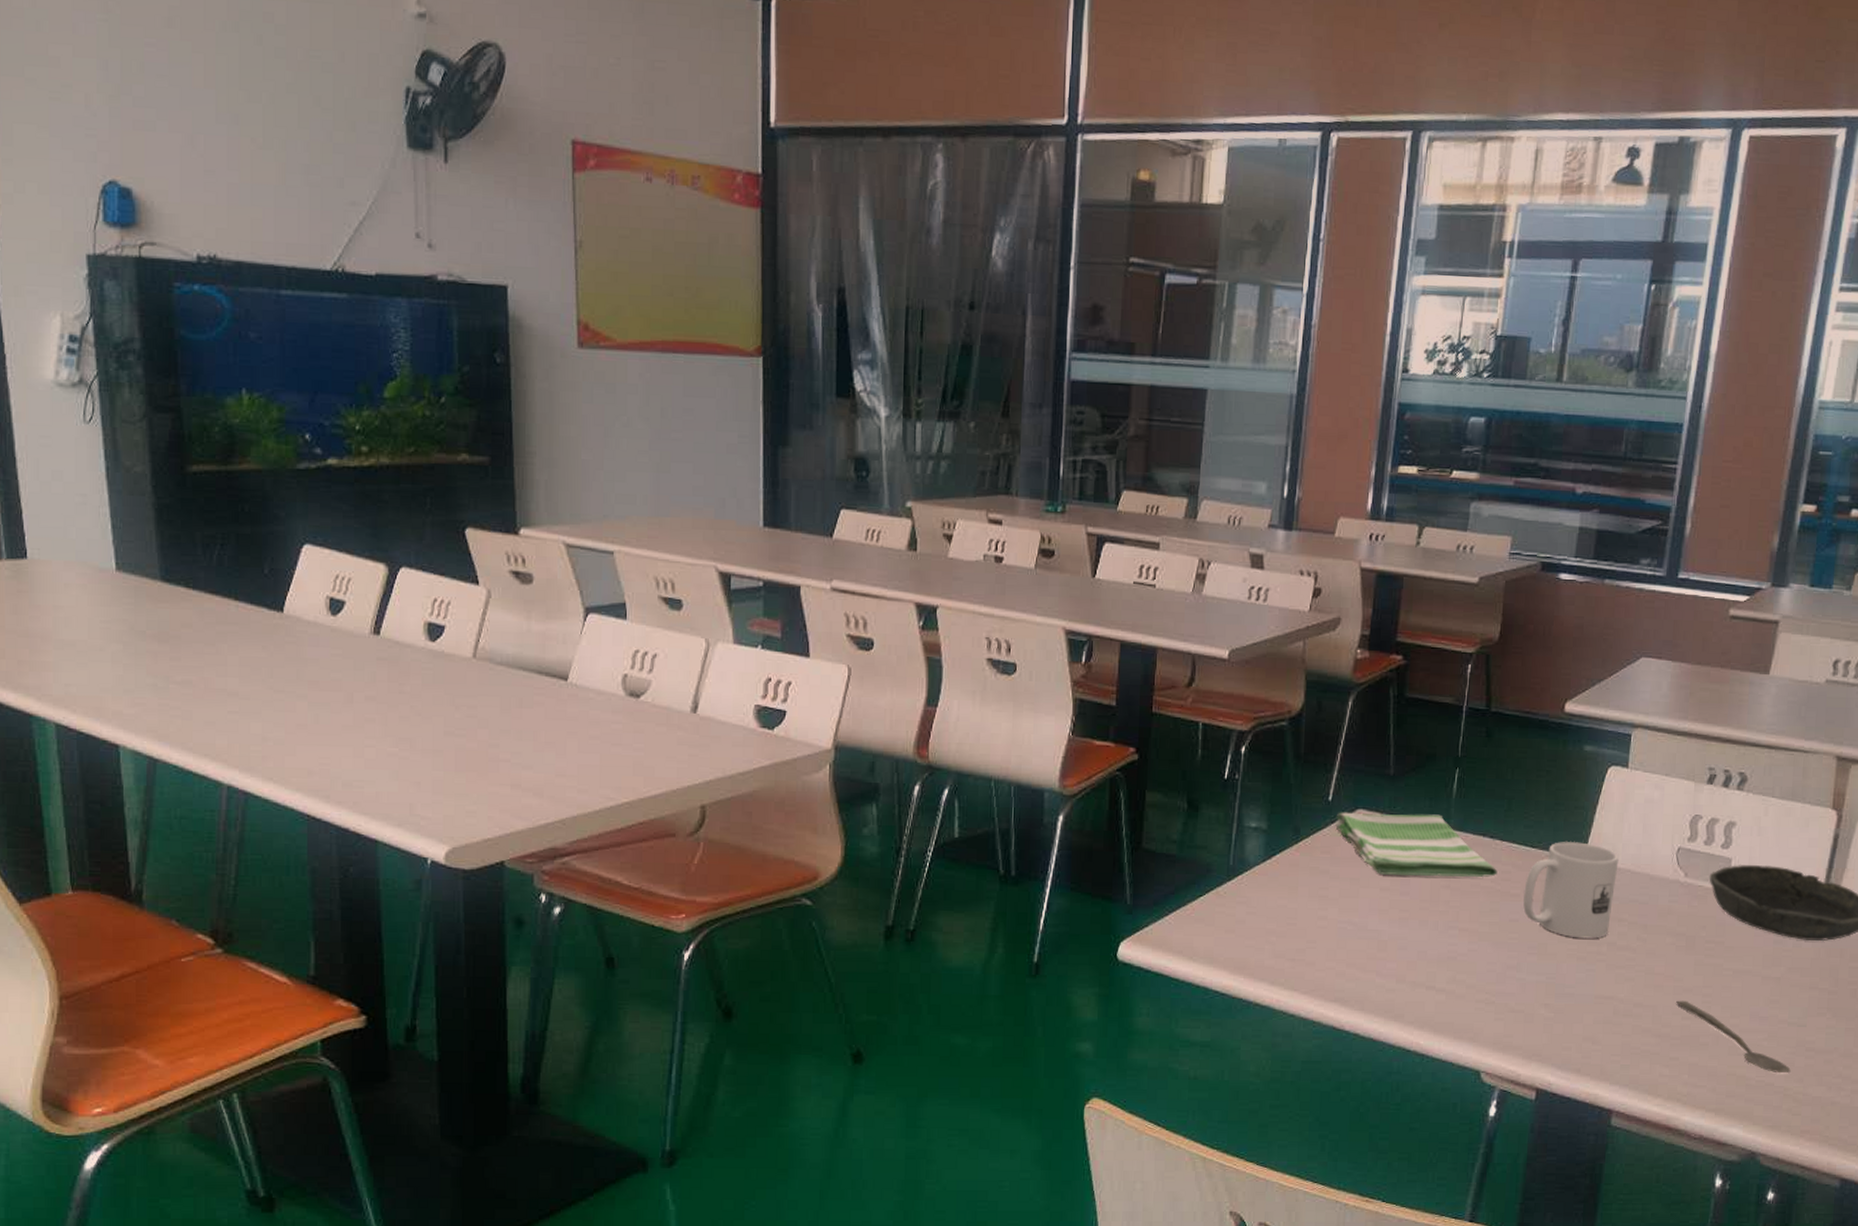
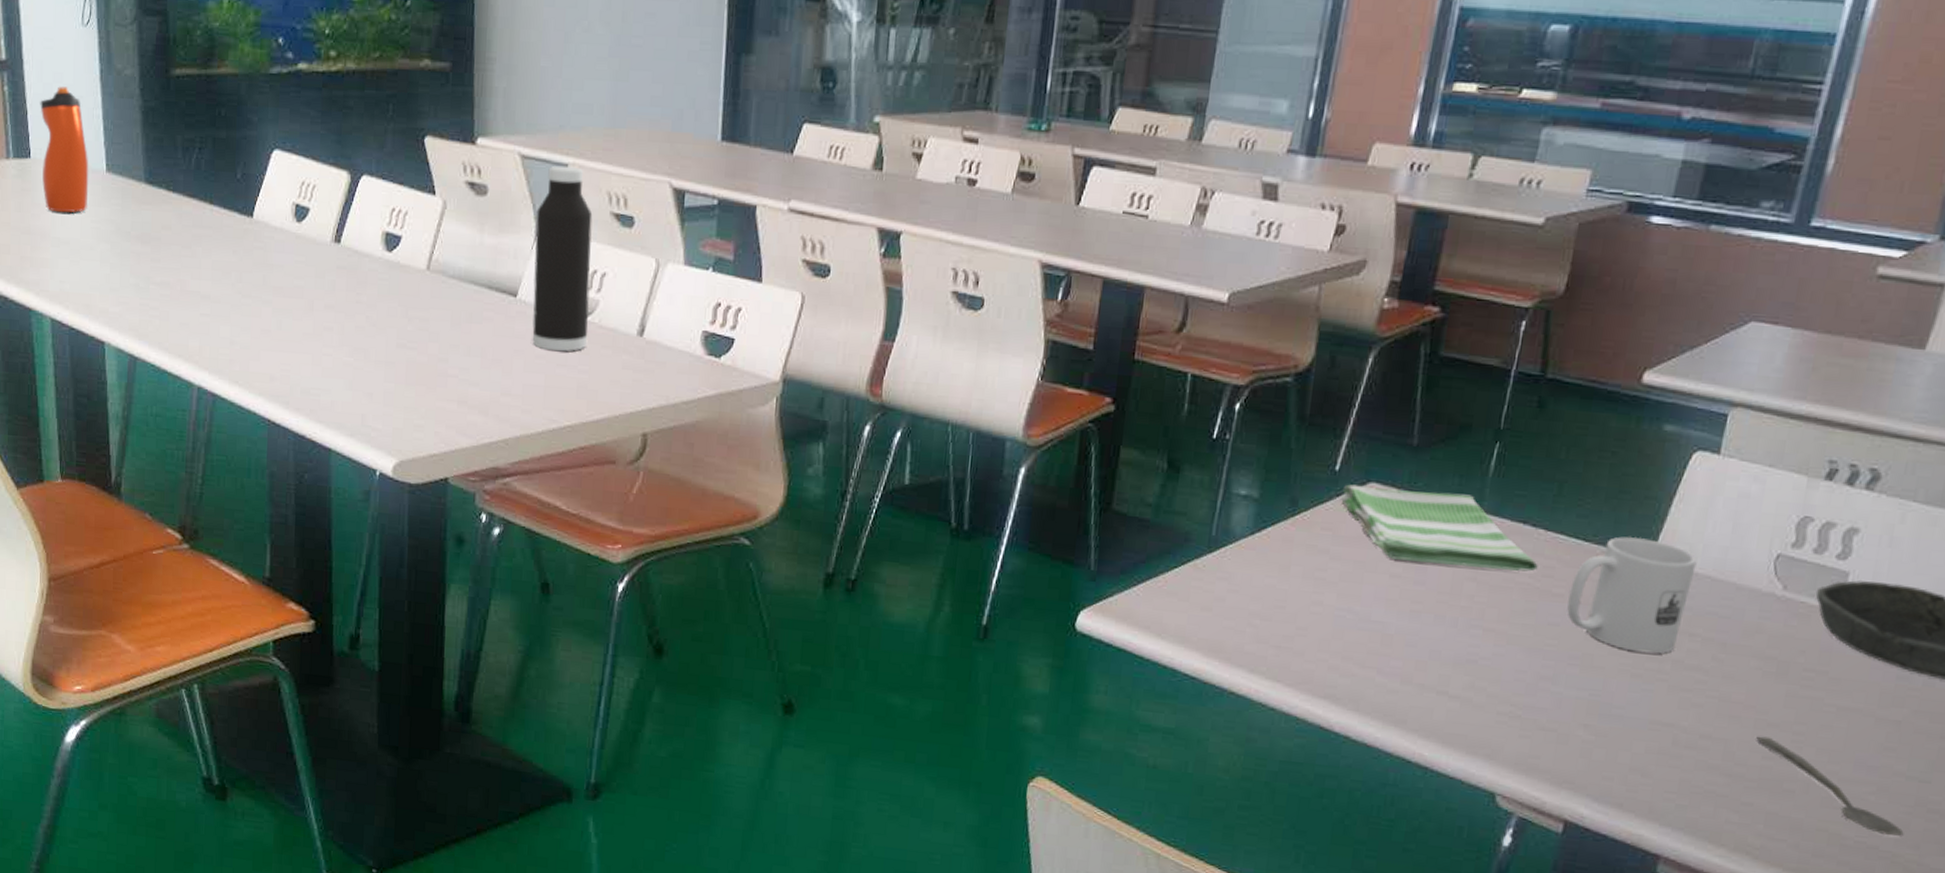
water bottle: none [37,484,96,614] -> present [40,86,89,213]
water bottle: none [583,553,642,731] -> present [532,166,593,352]

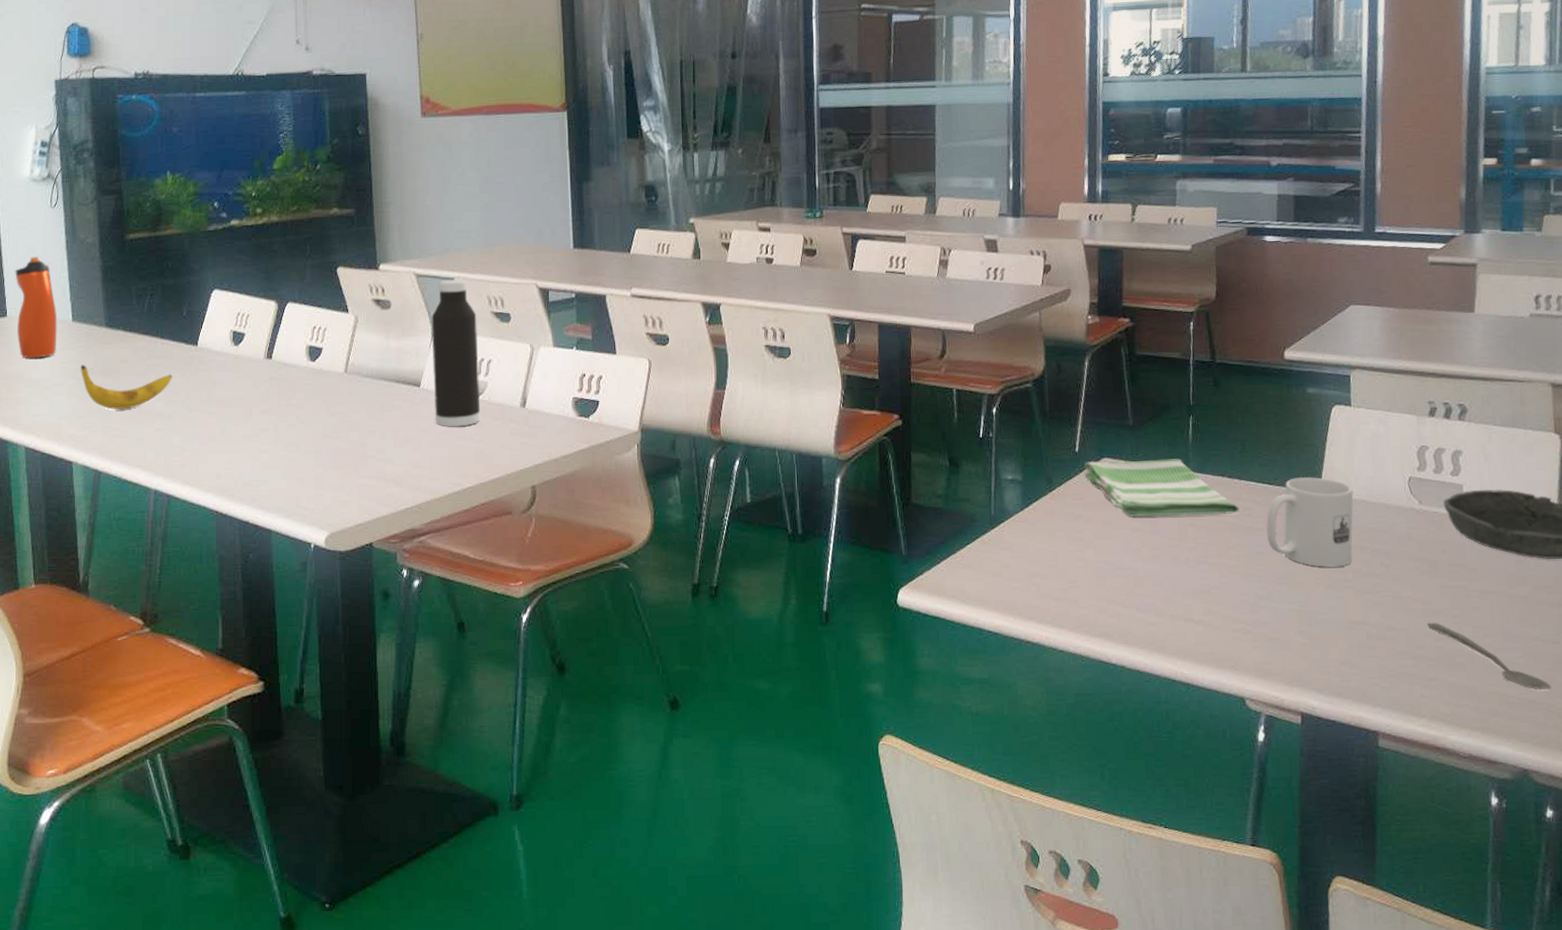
banana: none [115,226,222,287] -> present [81,364,172,410]

